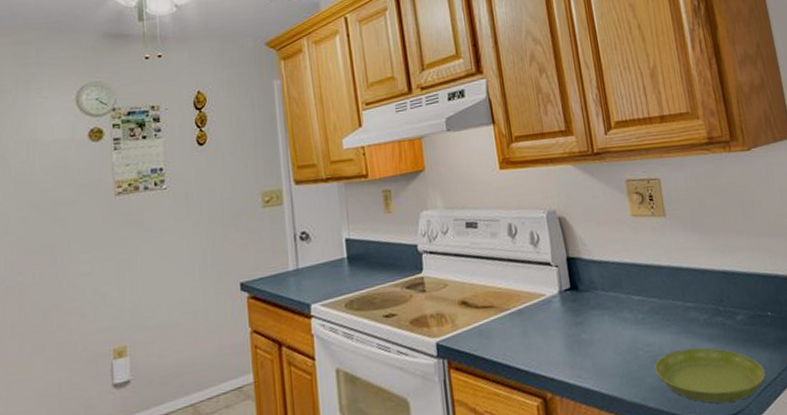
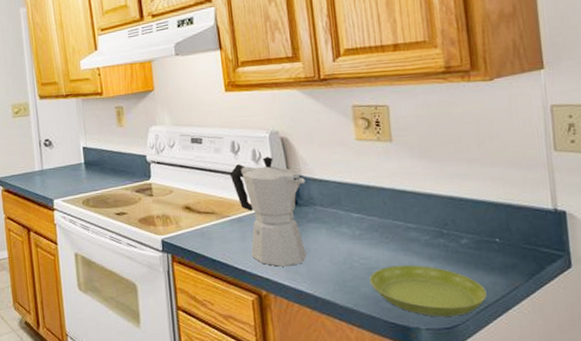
moka pot: none [507,238,591,363] -> present [229,156,307,267]

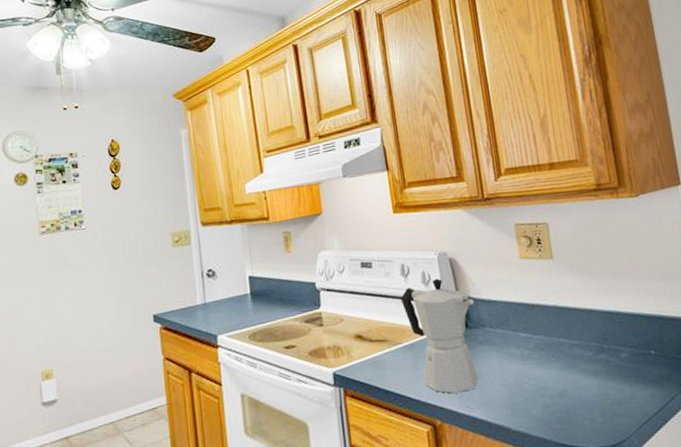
saucer: present [369,264,487,317] -> none [539,382,647,435]

